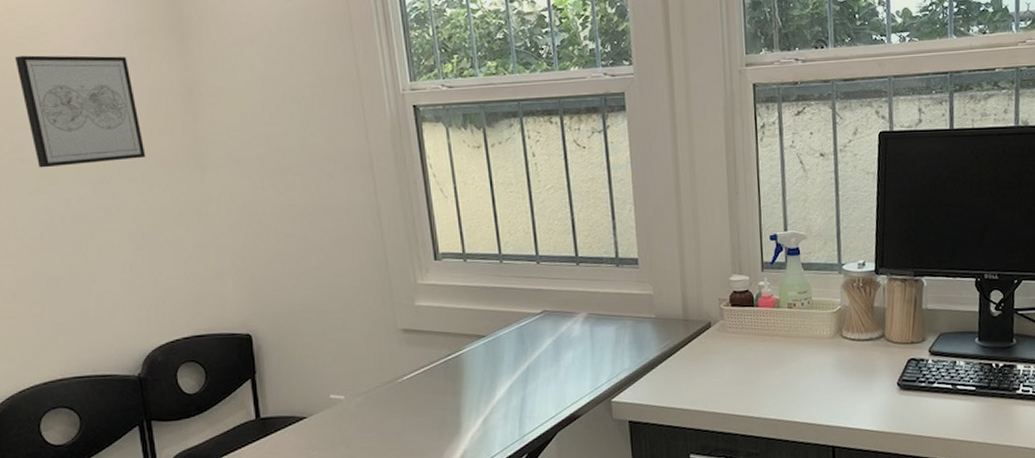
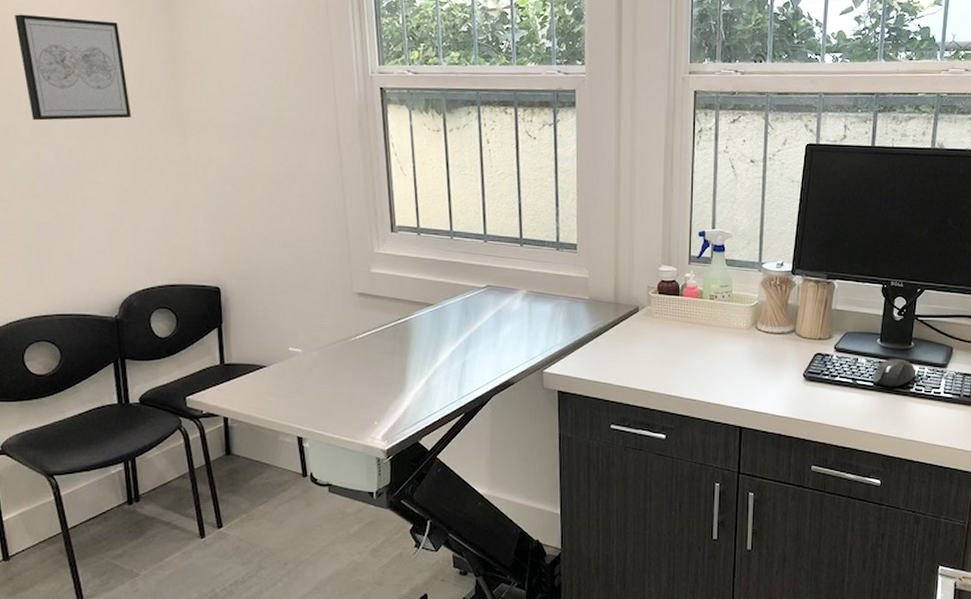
mouse: none [973,358,1021,390] -> present [872,359,915,387]

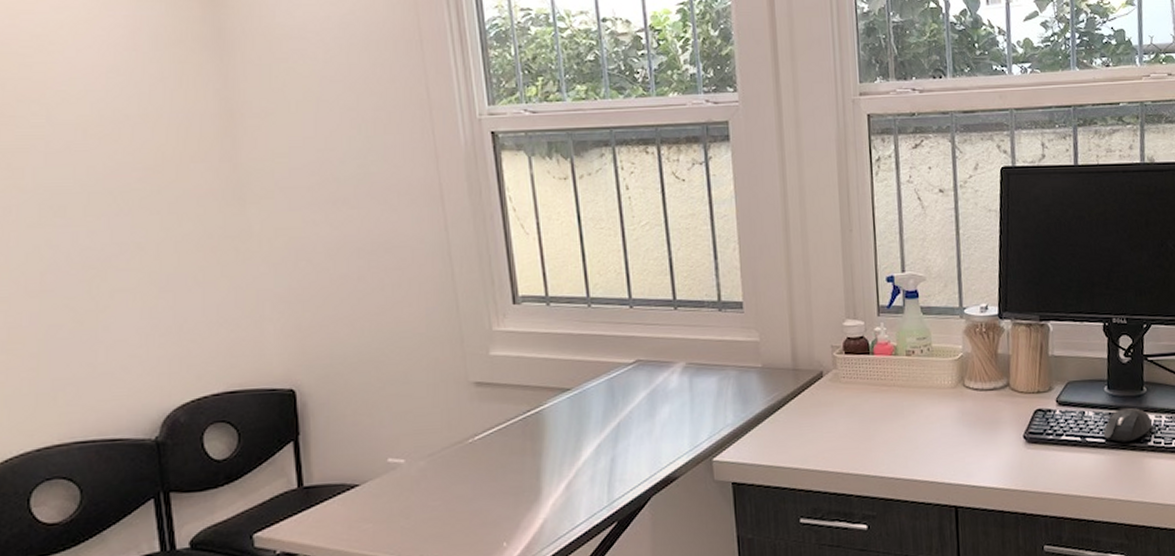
wall art: present [15,14,132,121] -> none [17,68,174,197]

